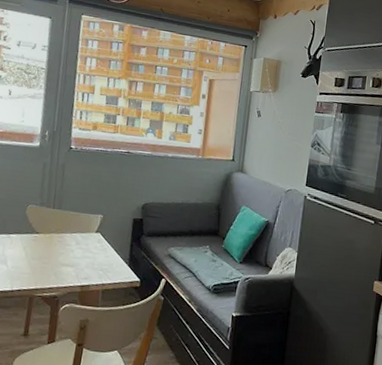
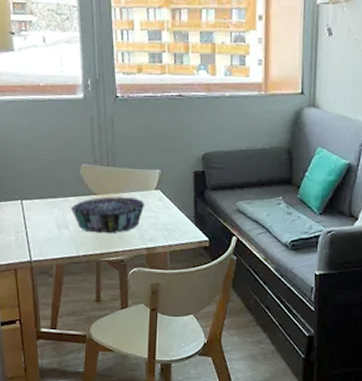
decorative bowl: none [11,236,85,271] -> present [70,196,145,234]

